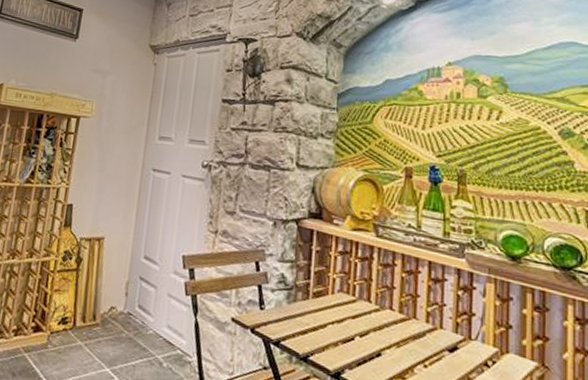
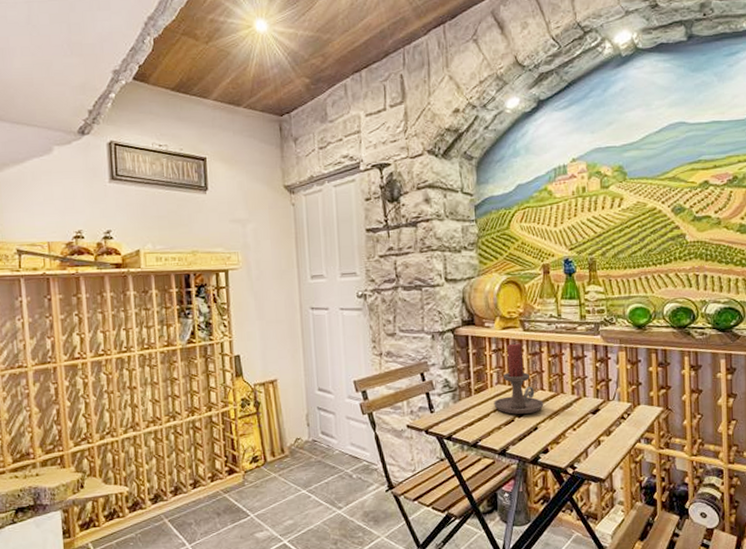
candle holder: none [333,248,392,336] -> present [494,343,544,414]

